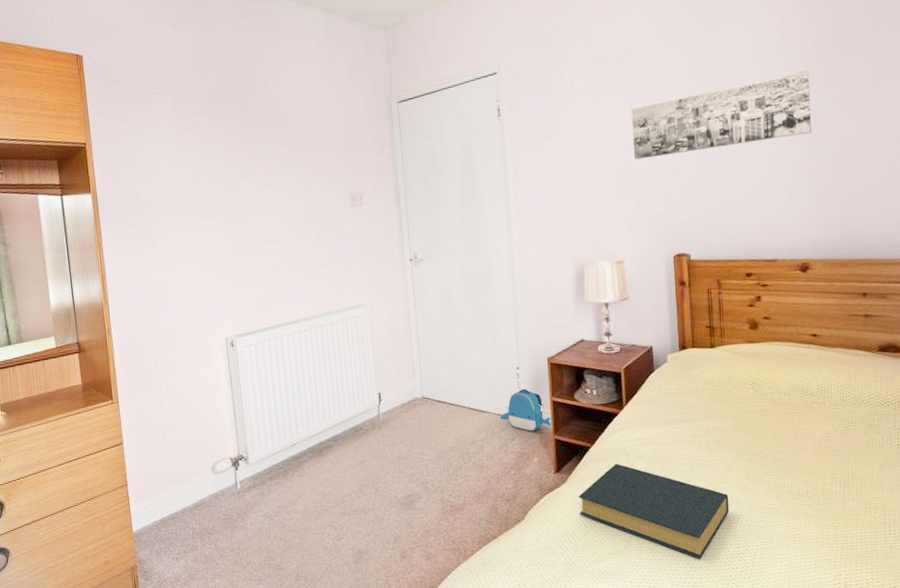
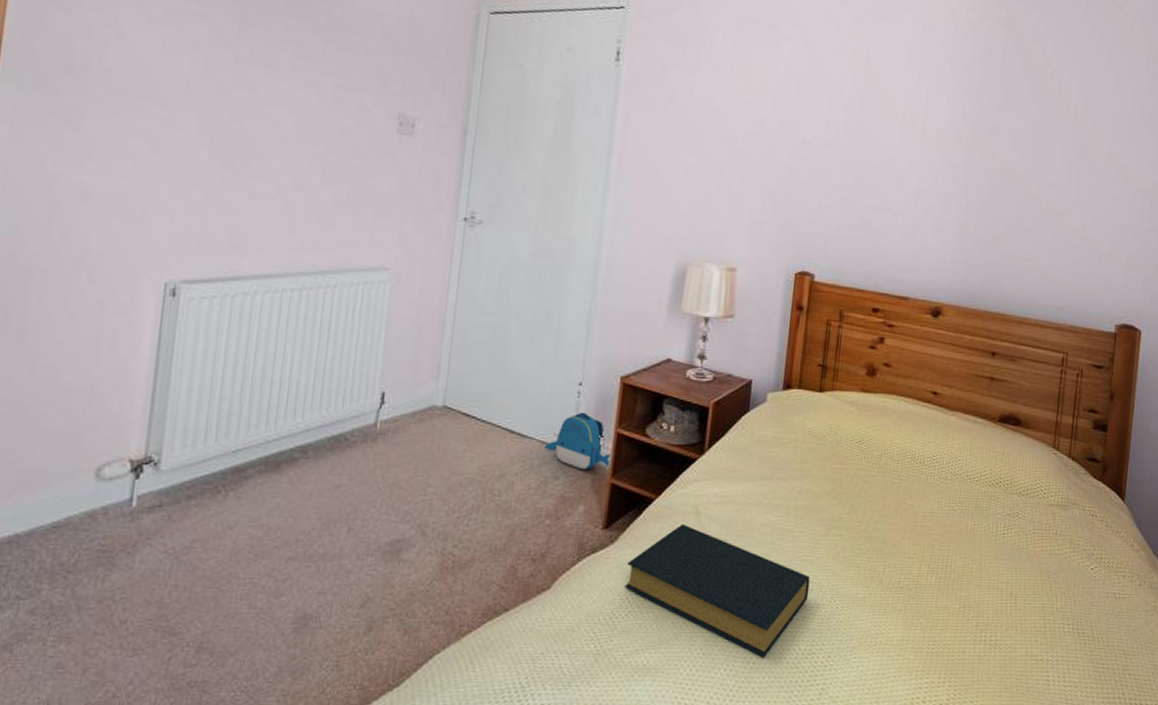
wall art: present [631,70,812,160] -> none [769,88,974,161]

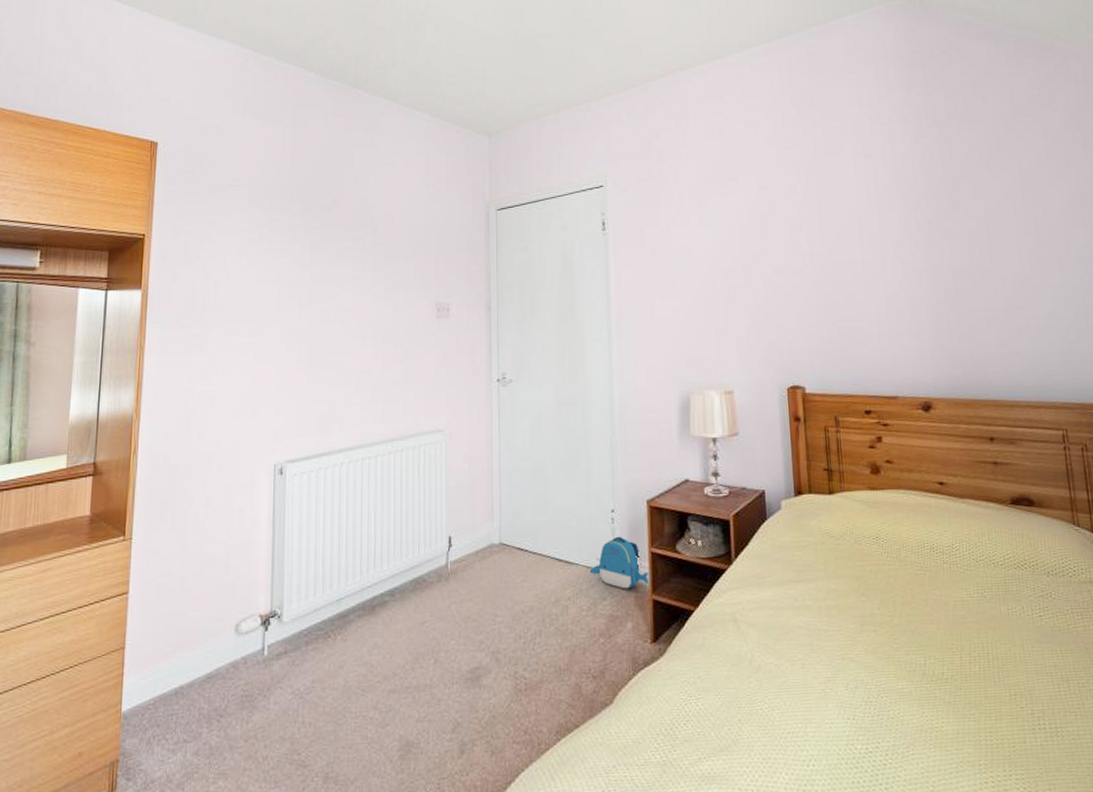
hardback book: present [625,523,810,657] -> none [678,632,855,759]

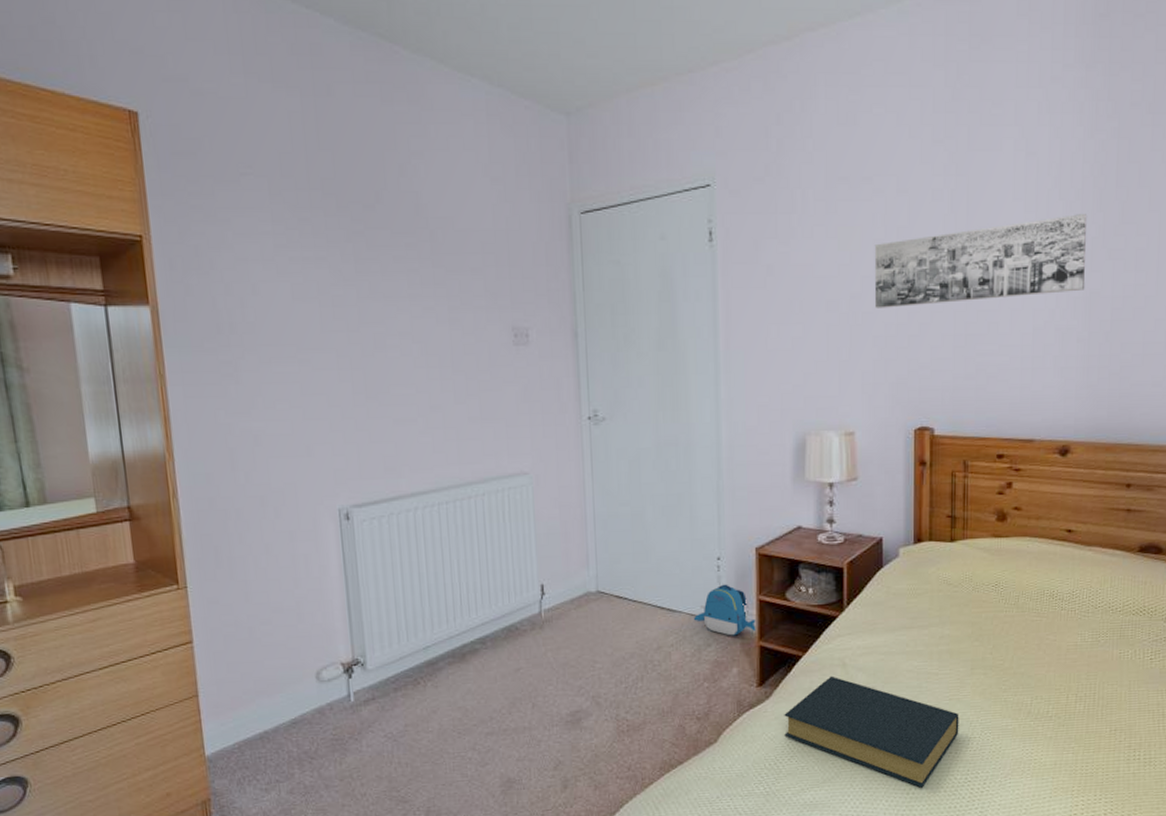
hardback book: none [678,632,855,759] -> present [784,676,959,788]
wall art: none [742,201,928,283] -> present [874,213,1088,308]

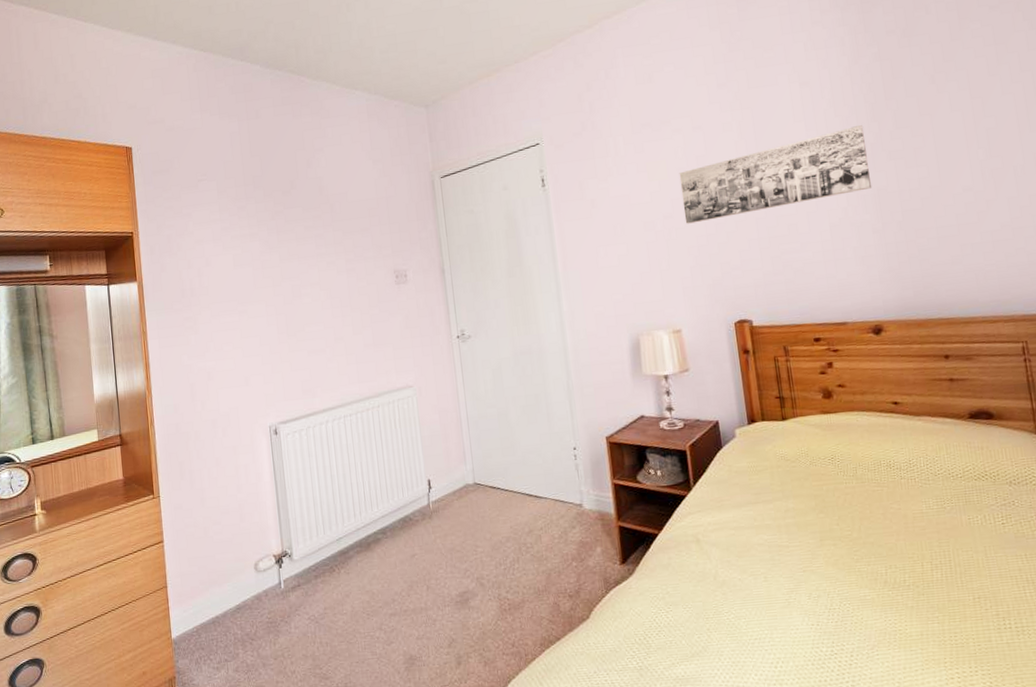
backpack: present [693,584,756,636] -> none [557,471,614,518]
hardback book: present [784,676,959,788] -> none [648,551,818,661]

